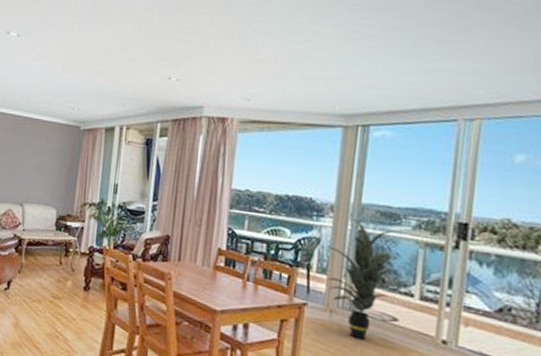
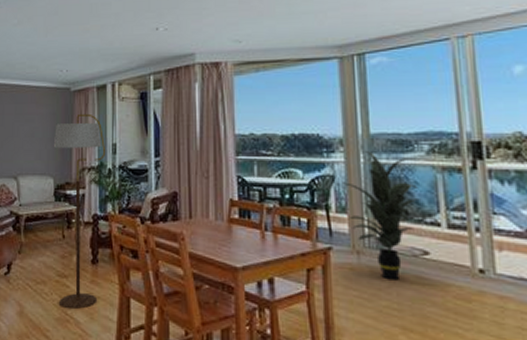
floor lamp: none [51,152,108,329] -> present [53,113,106,310]

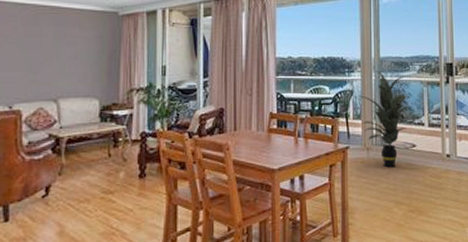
floor lamp: present [53,113,106,310] -> none [99,37,156,223]

